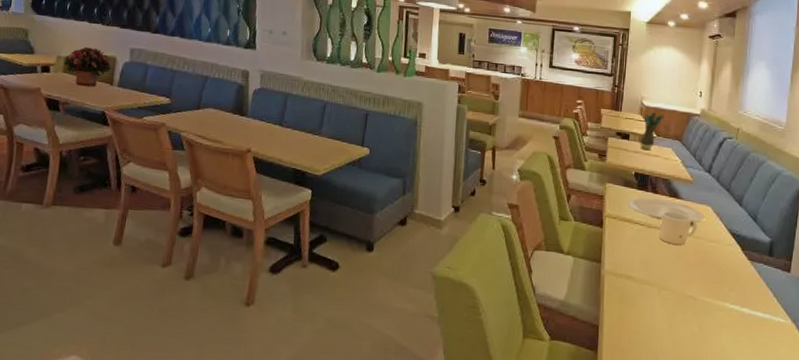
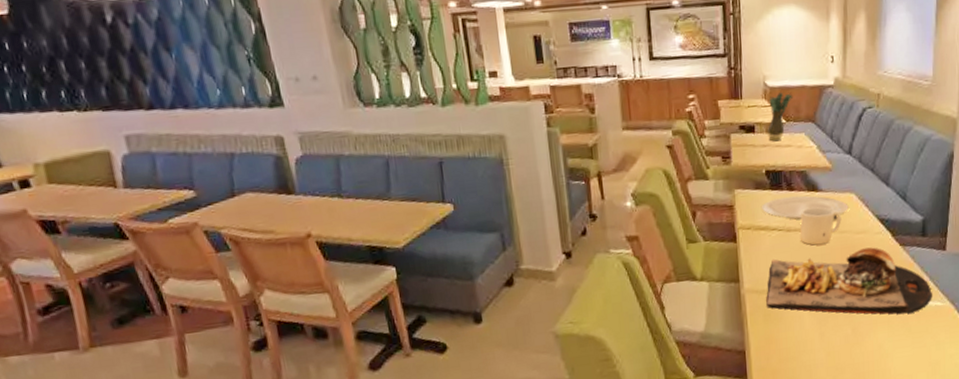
bouquet: present [63,46,112,88] -> none [44,144,109,198]
food tray: none [623,248,776,324] -> present [766,247,932,314]

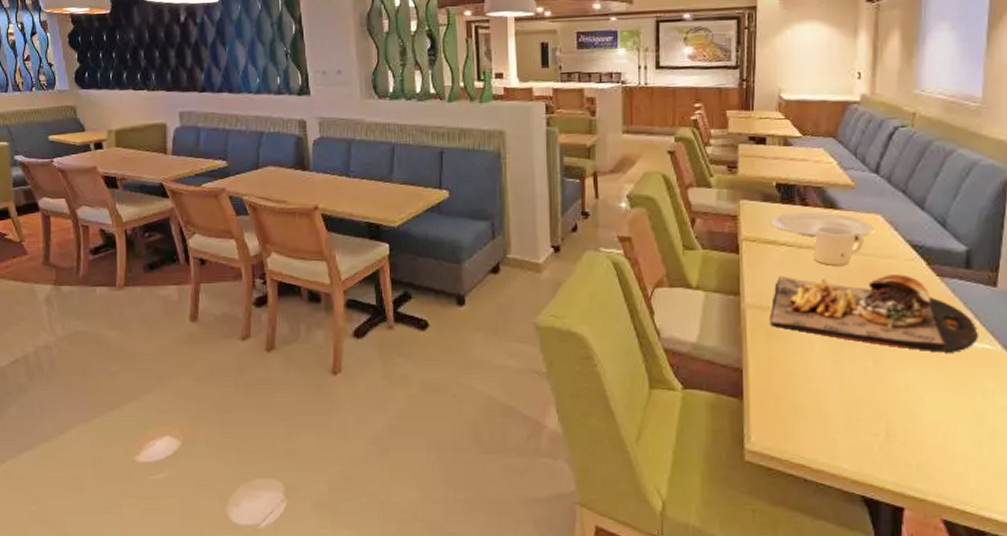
vase: present [767,91,794,142] -> none [779,105,812,155]

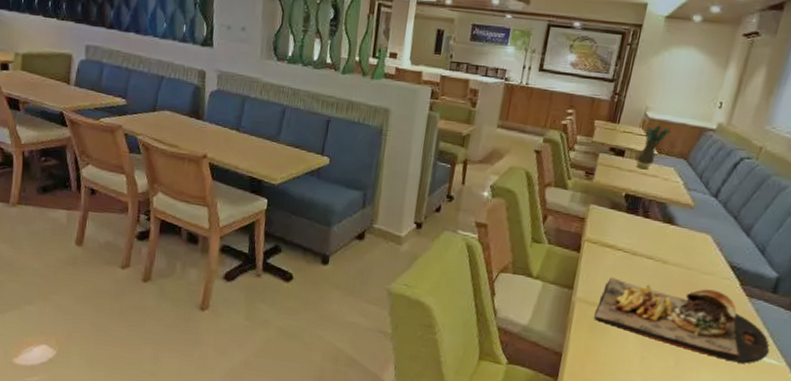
plate: present [769,212,873,238] -> none [612,221,702,252]
vase: none [779,105,812,155] -> present [635,124,672,170]
mug: present [813,226,864,266] -> none [643,238,692,276]

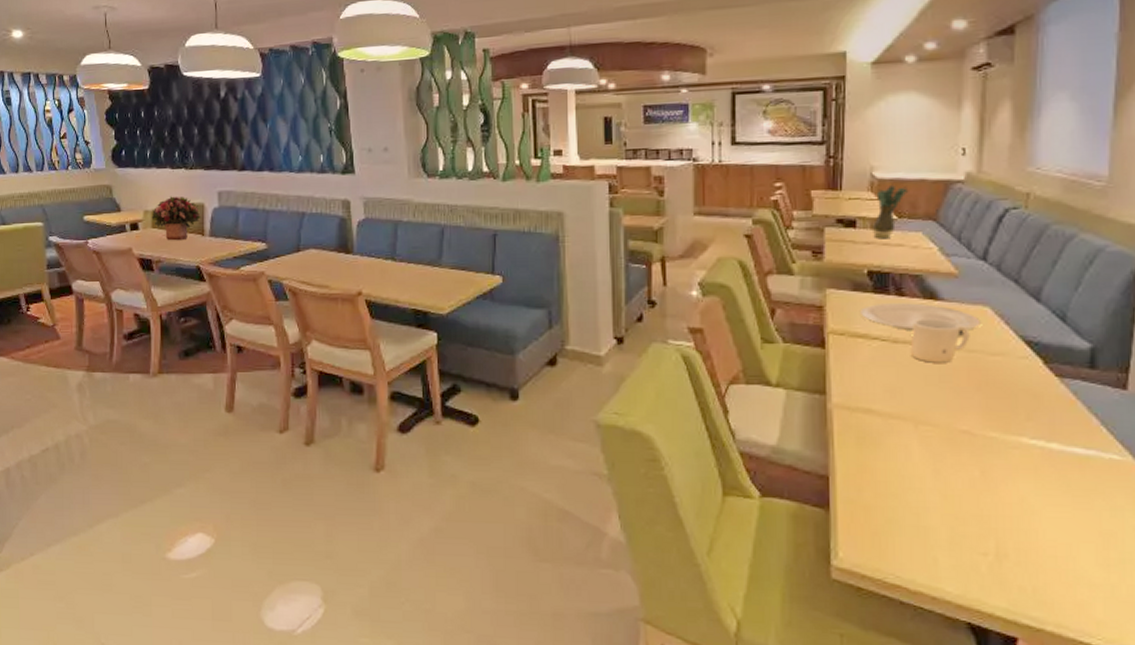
bouquet: none [21,43,68,87] -> present [151,196,201,241]
food tray: present [594,276,770,364] -> none [861,372,1105,463]
plate: none [612,221,702,252] -> present [859,303,981,331]
mug: none [643,238,692,276] -> present [910,318,970,363]

